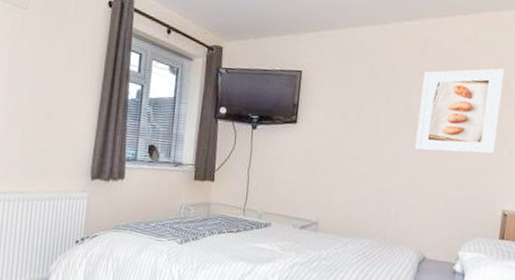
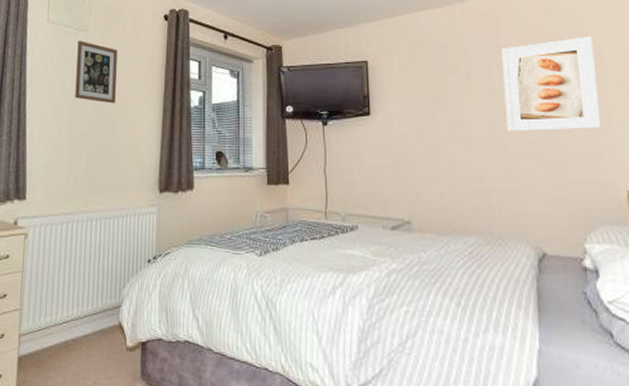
picture frame: none [11,18,58,89] -> present [75,41,117,104]

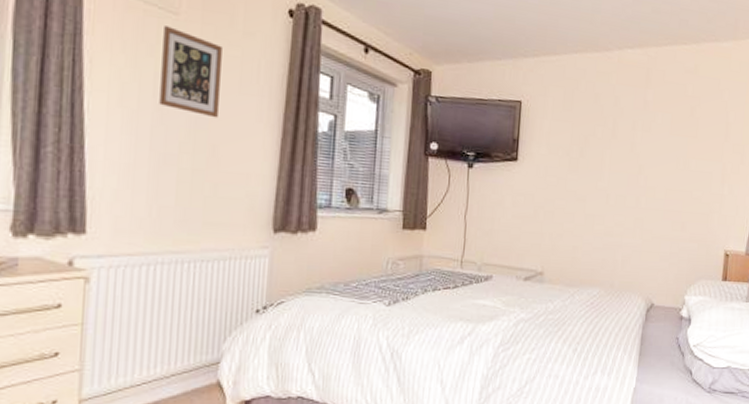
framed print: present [501,36,601,132] -> none [640,102,724,193]

